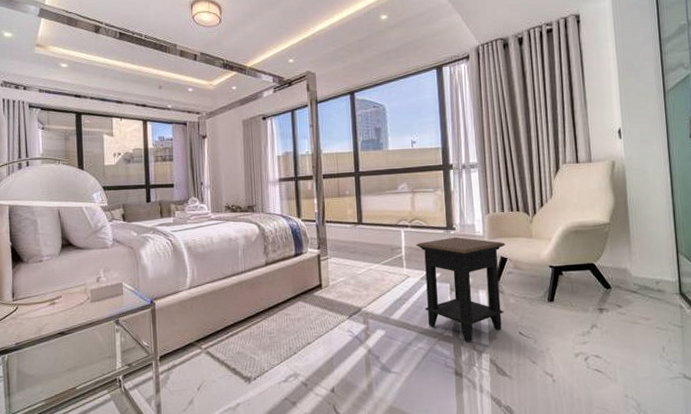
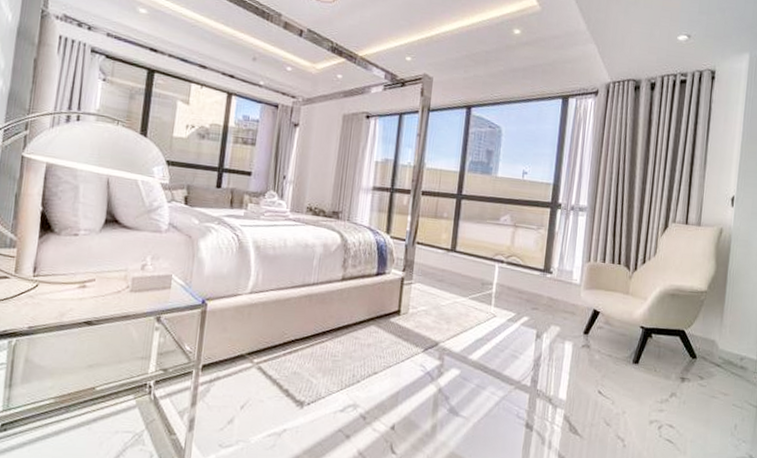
side table: present [416,236,505,343] -> none [506,281,601,395]

